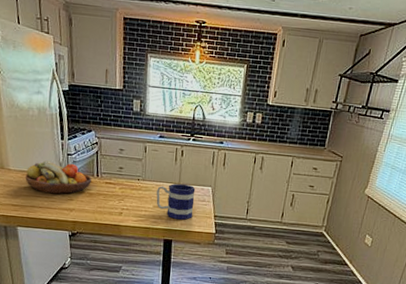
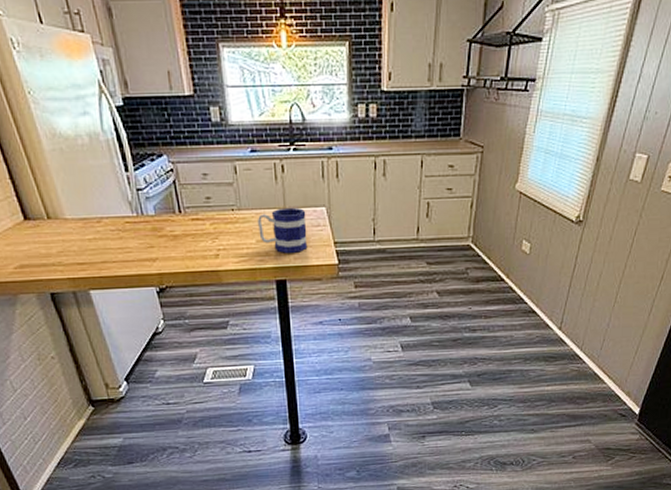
fruit bowl: present [25,160,92,194] -> none [87,200,173,243]

